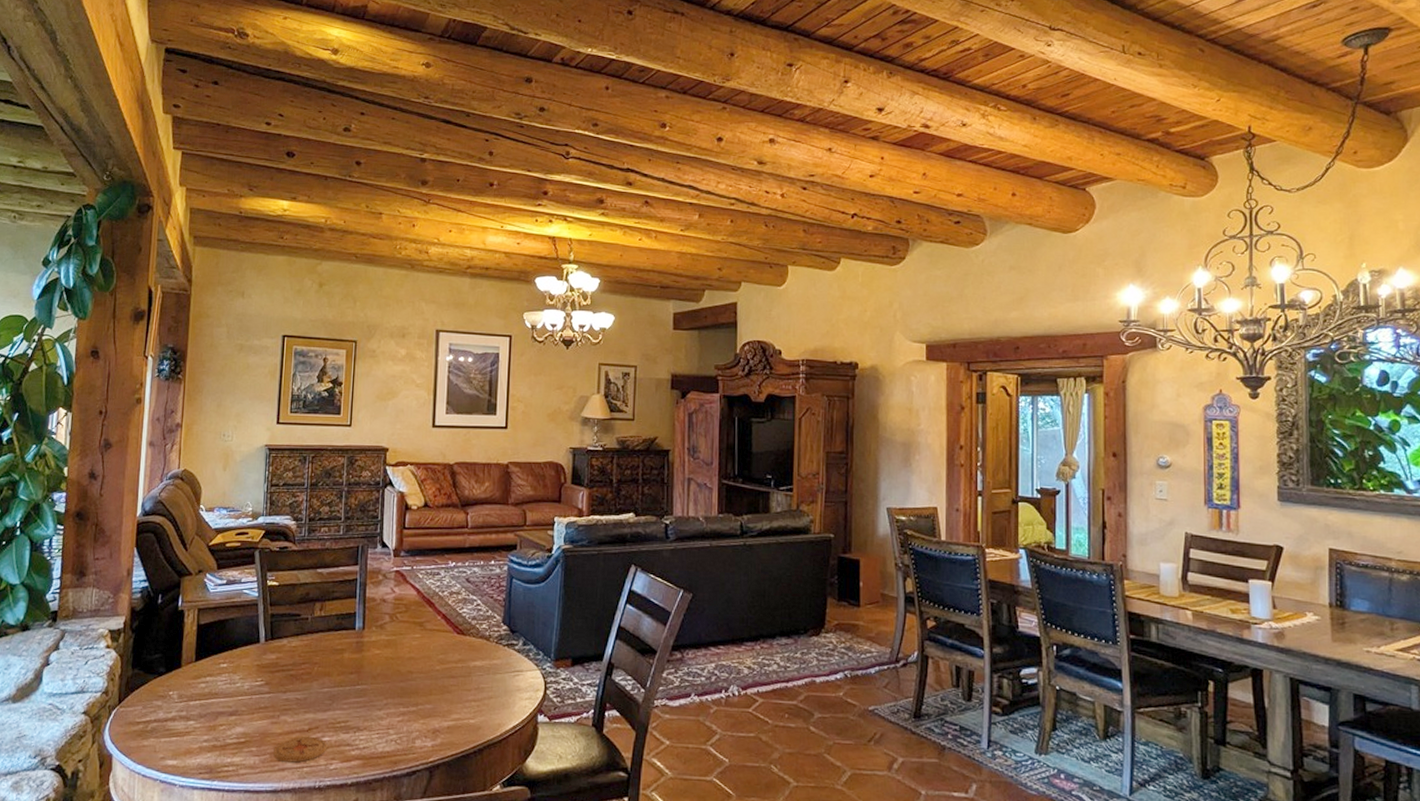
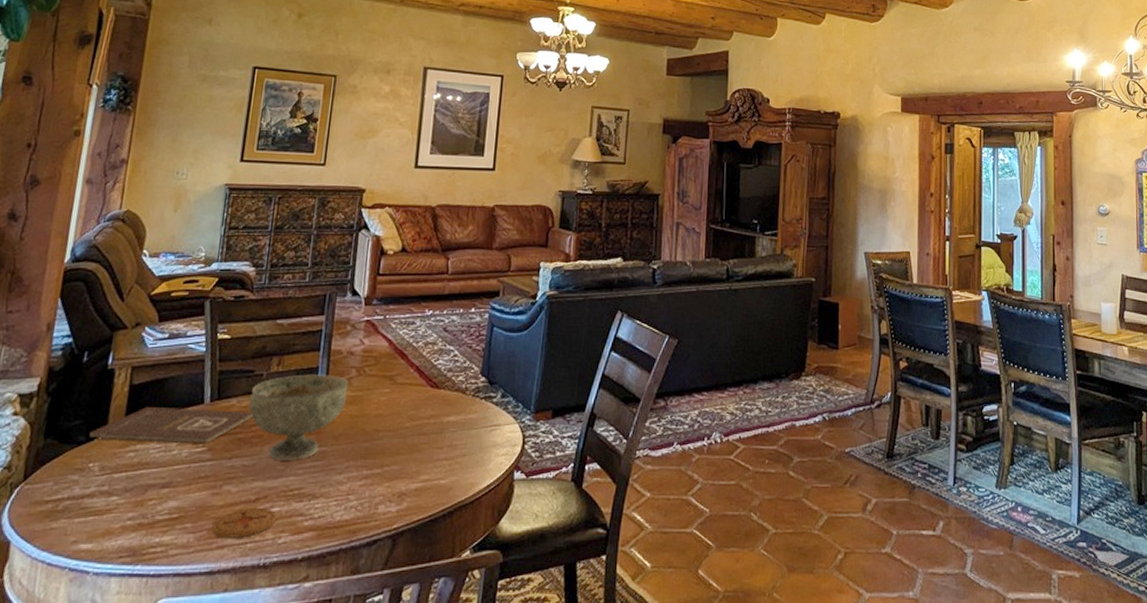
book: none [168,644,302,678] -> present [89,407,254,443]
bowl: none [298,619,383,696] -> present [248,374,349,460]

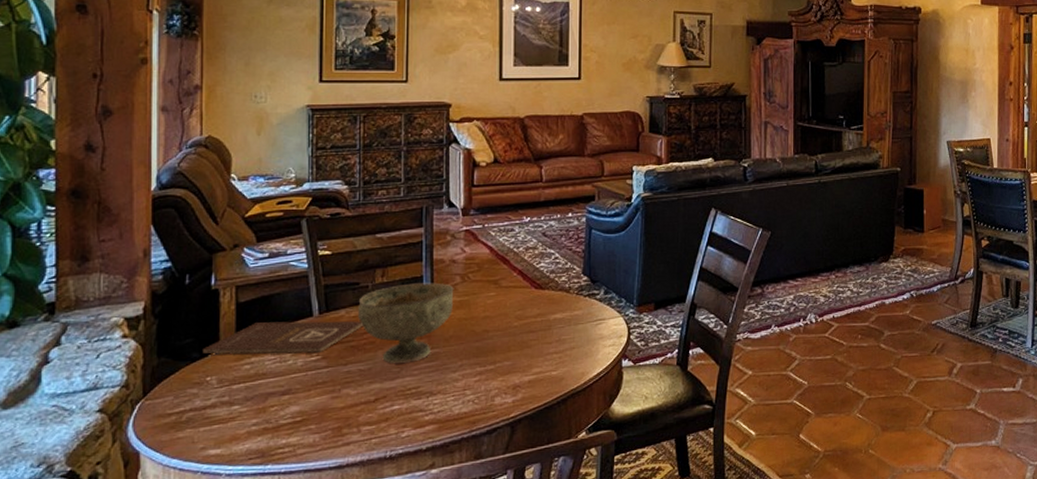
coaster: present [212,507,277,538] -> none [336,406,398,436]

